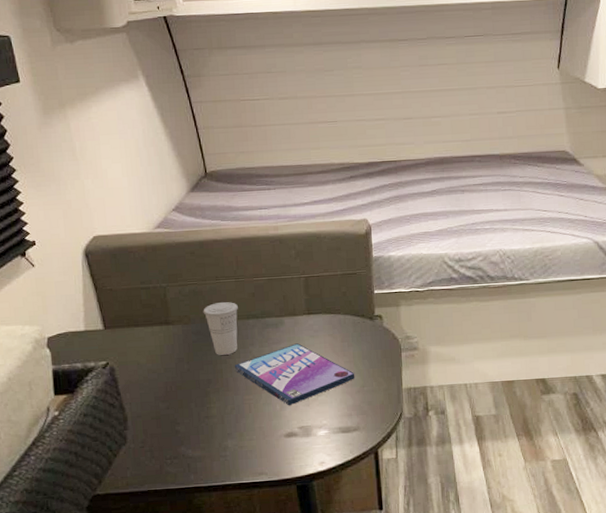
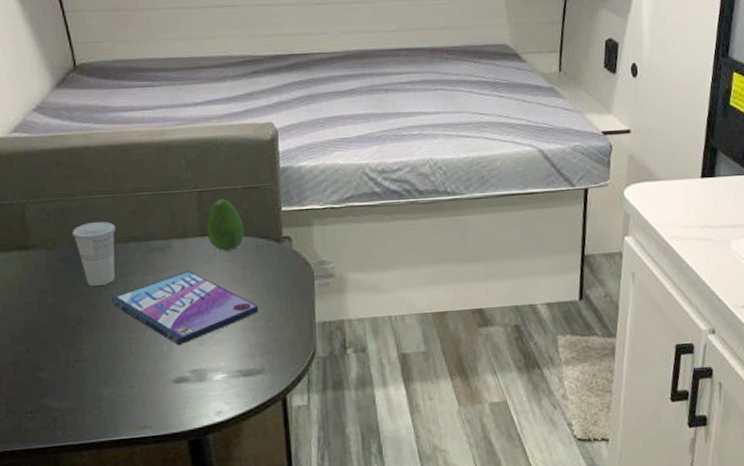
fruit: none [312,283,343,328] -> present [206,199,244,252]

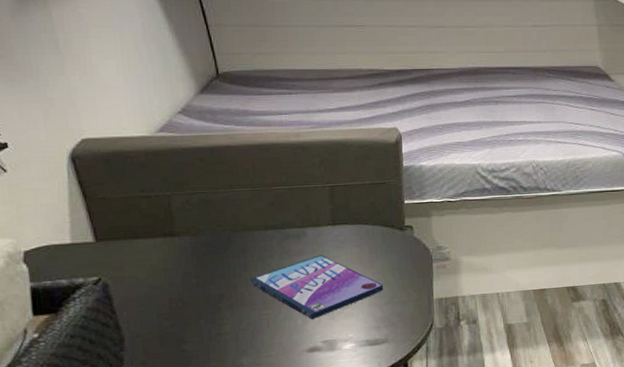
cup: present [71,222,116,286] -> none [214,212,255,268]
fruit: present [206,199,244,252] -> none [337,193,371,238]

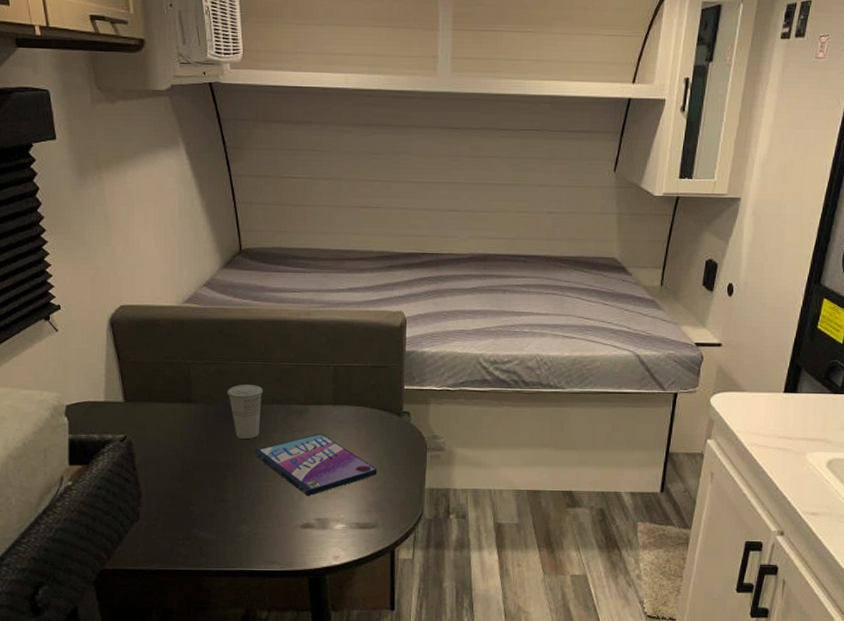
cup: none [214,212,255,268] -> present [227,385,263,439]

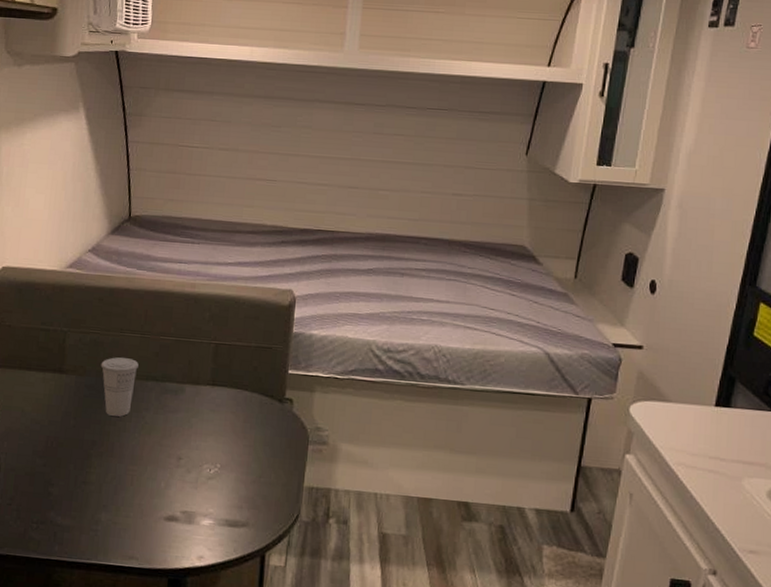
video game case: present [254,433,378,497] -> none [123,415,253,486]

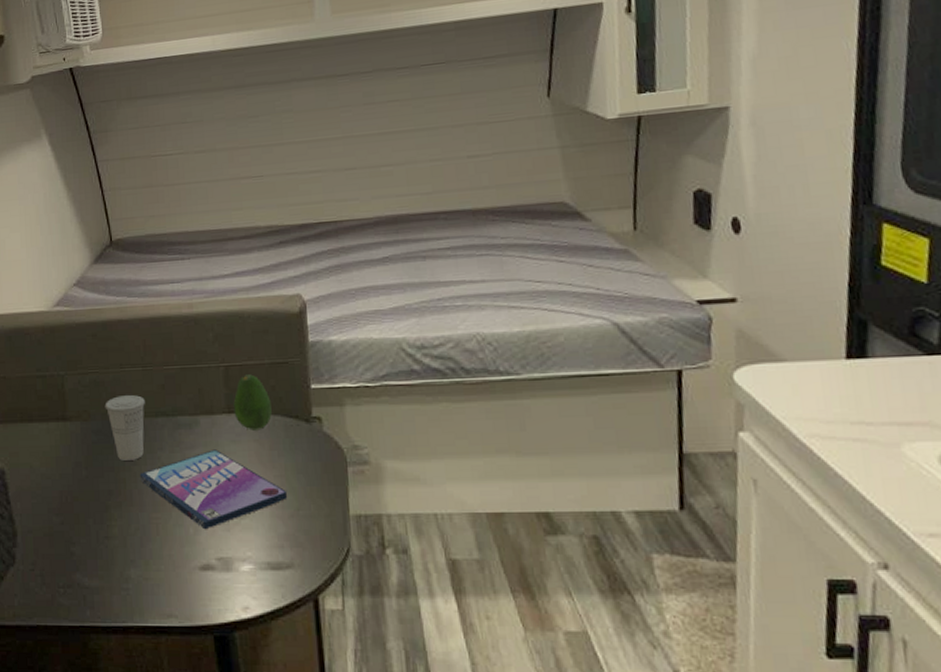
video game case: none [123,415,253,486] -> present [139,449,288,530]
fruit: none [217,354,252,404] -> present [233,374,272,431]

